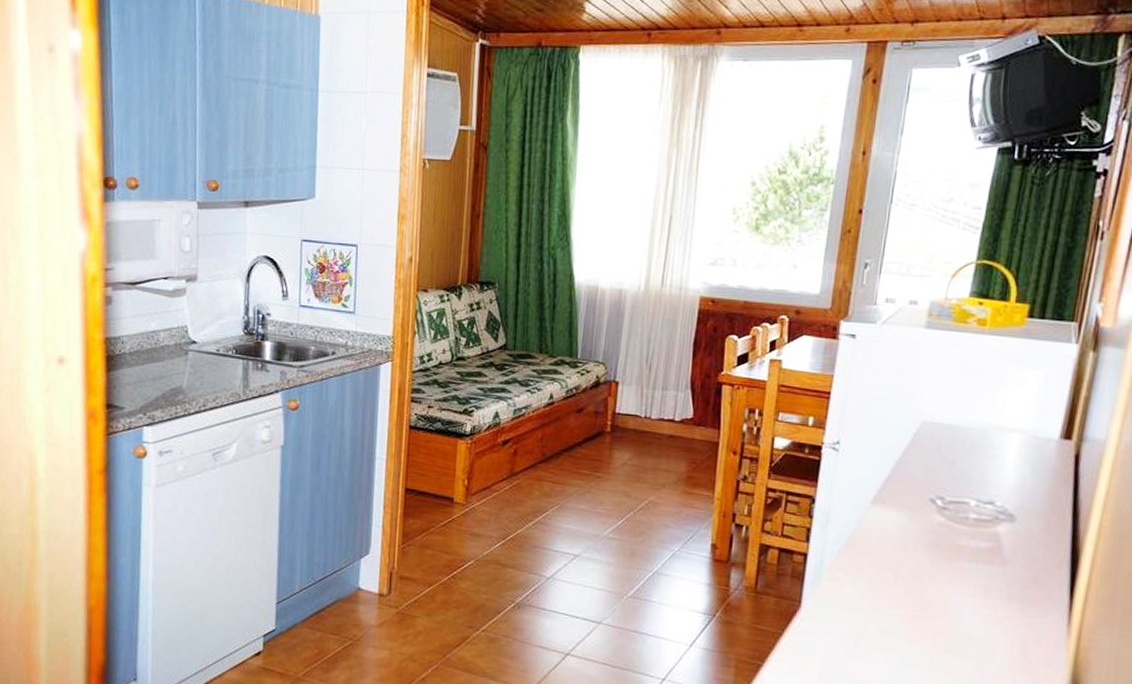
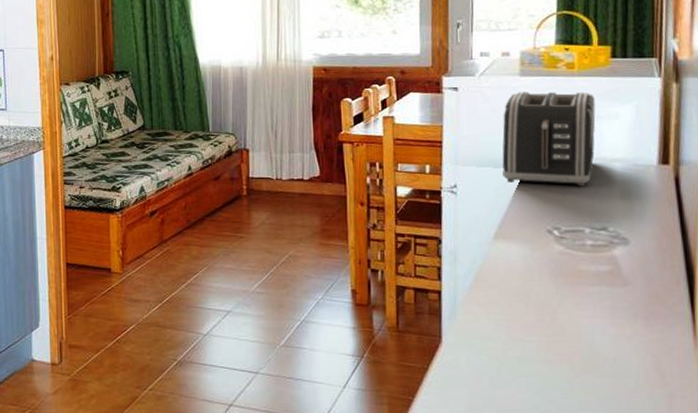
toaster: none [891,346,1003,456] -> present [502,91,596,187]

